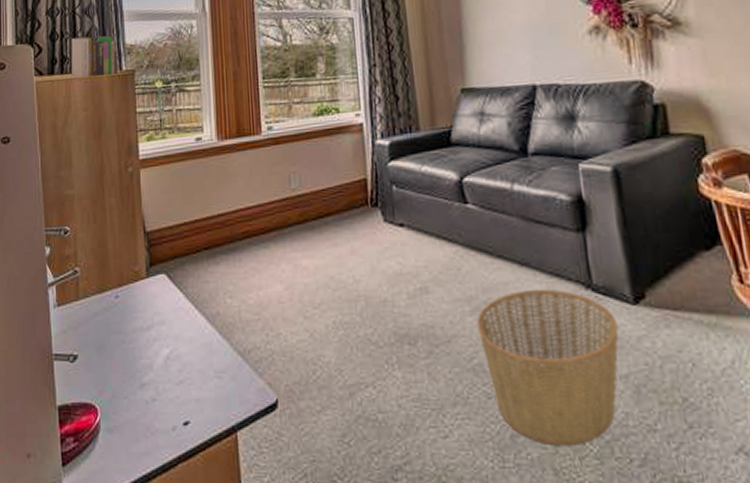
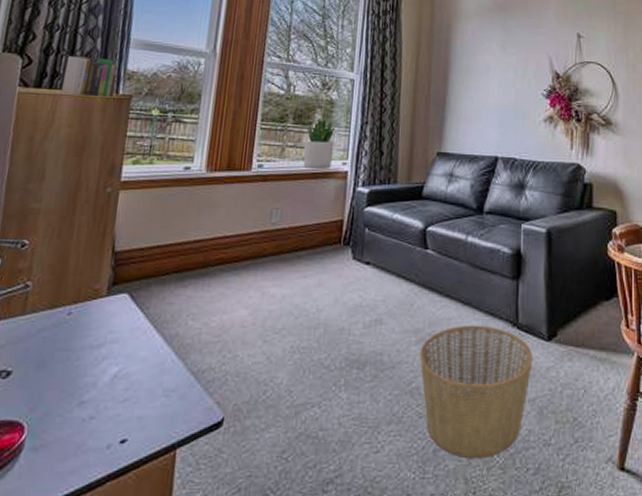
planter: none [311,63,344,126] -> present [303,115,336,170]

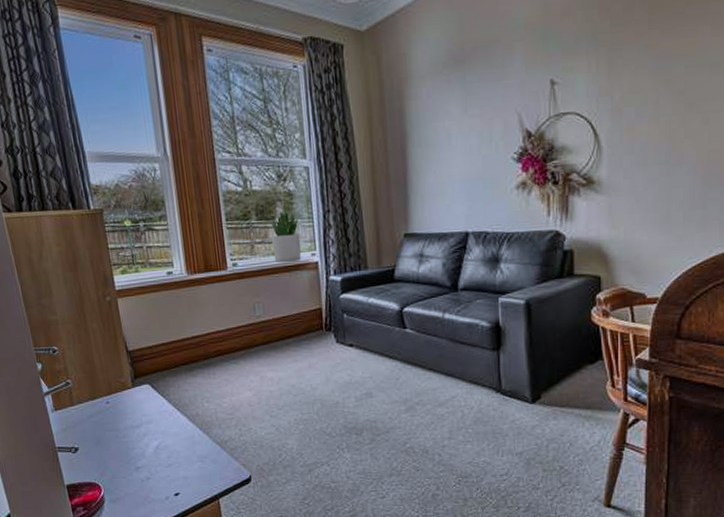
books: present [61,56,118,98] -> none [35,175,86,215]
basket: present [419,325,533,458] -> none [410,393,519,500]

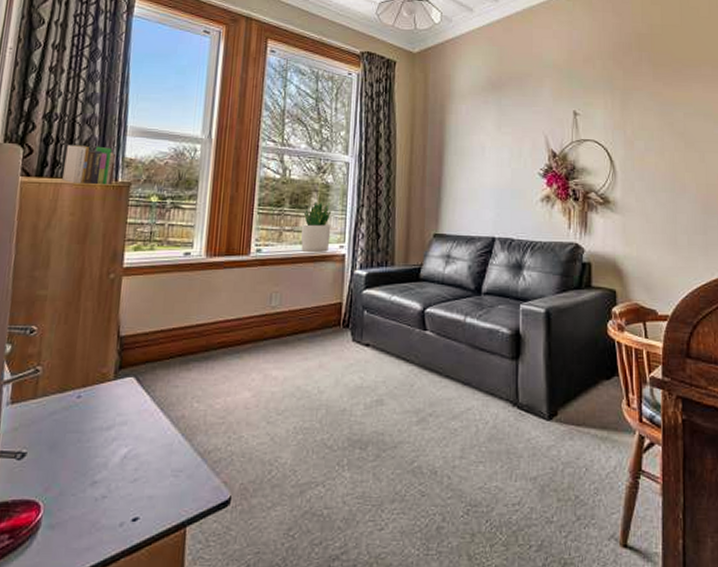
books: none [35,175,86,215] -> present [62,145,116,185]

